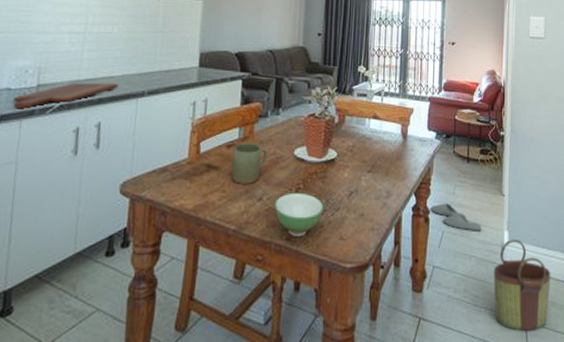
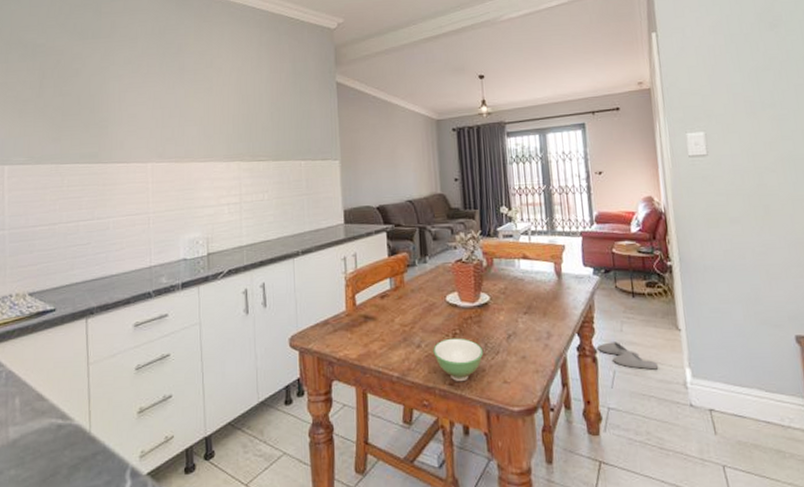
cutting board: present [13,82,119,110] -> none [191,246,275,277]
mug: present [231,143,267,184] -> none [386,292,420,332]
shopping bag: present [493,239,551,331] -> none [678,376,751,476]

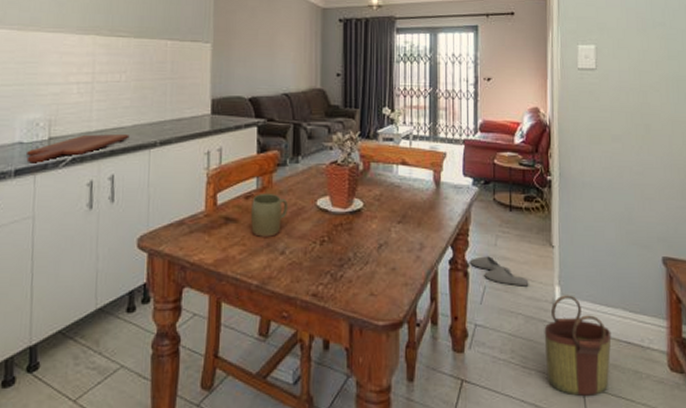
cutting board: none [191,246,275,277] -> present [26,134,130,163]
mug: none [386,292,420,332] -> present [250,194,288,237]
bowl: present [433,338,484,382] -> none [298,245,352,293]
shopping bag: none [678,376,751,476] -> present [544,295,612,396]

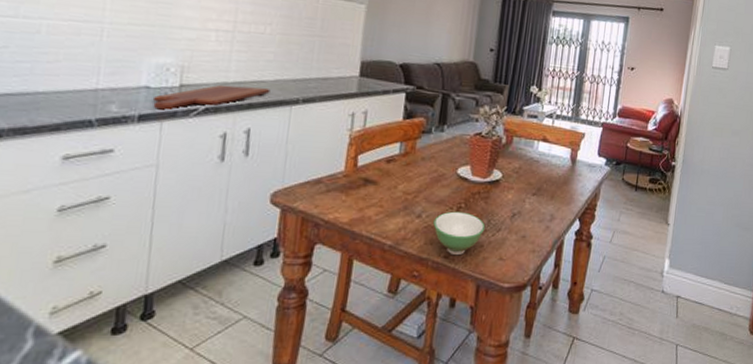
mug: present [250,194,288,237] -> none [390,159,429,200]
bowl: none [298,245,352,293] -> present [433,211,486,256]
slippers: present [470,256,529,287] -> none [594,229,644,258]
shopping bag: present [544,295,612,396] -> none [647,267,707,353]

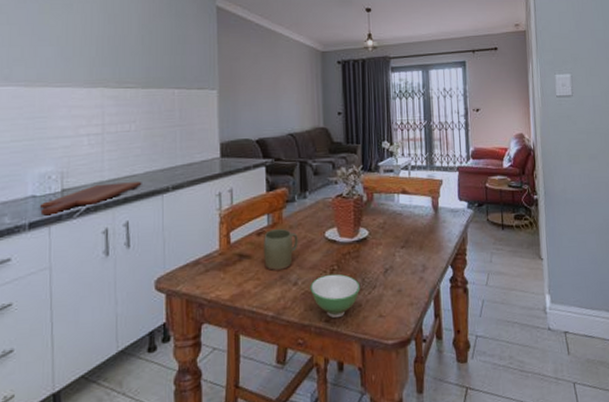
mug: none [390,159,429,200] -> present [263,229,298,270]

